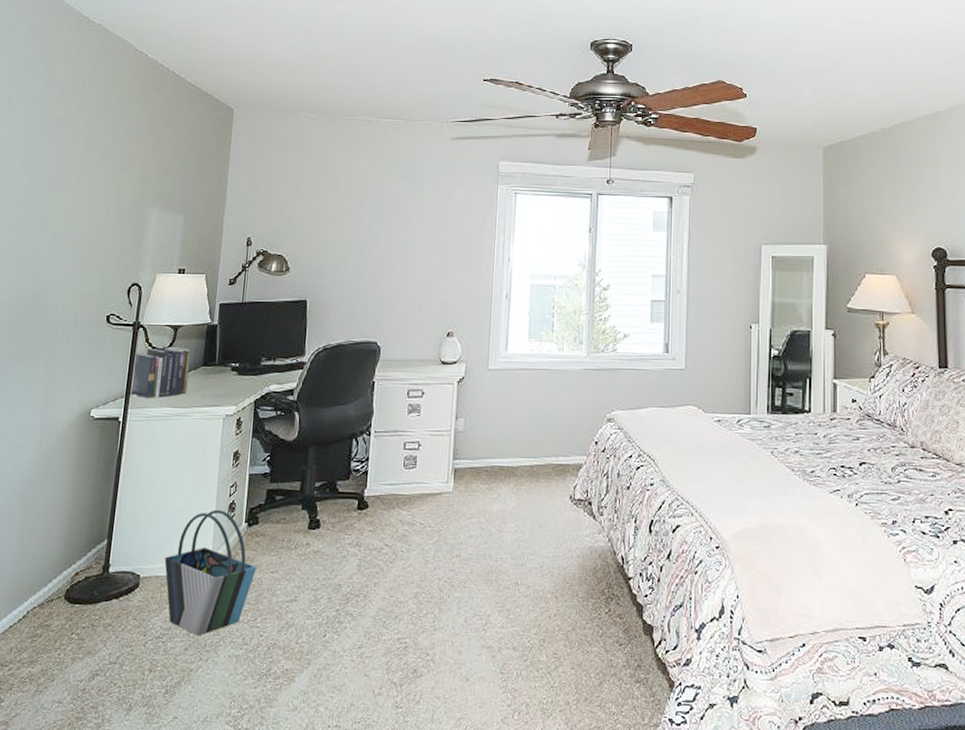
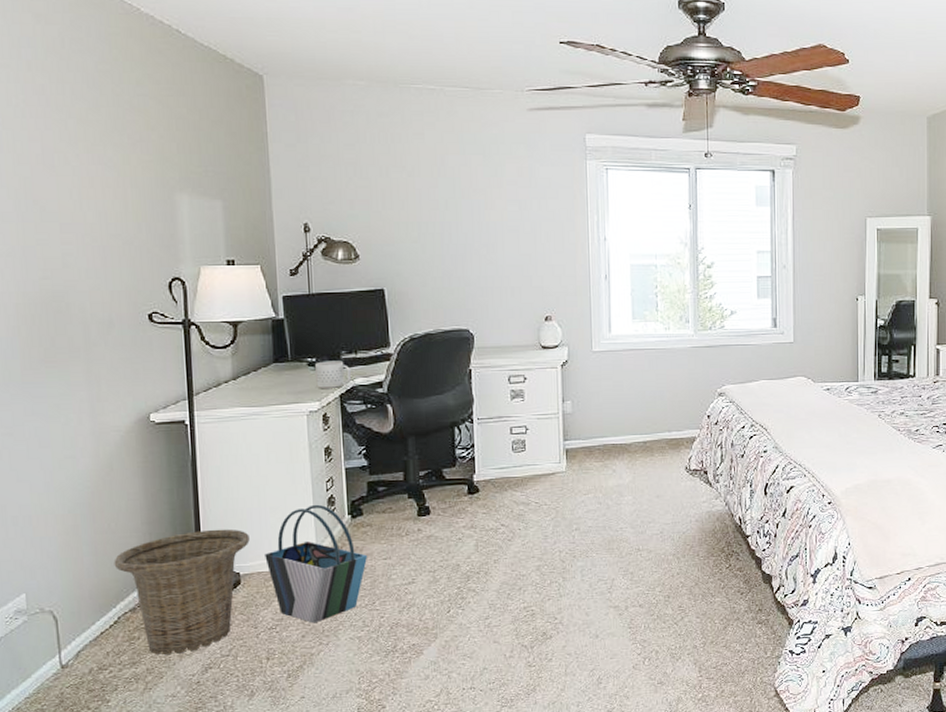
basket: none [34,527,155,657] -> present [113,529,250,656]
books: present [131,347,191,399] -> none [191,344,260,400]
mug: none [236,366,268,393] -> present [315,361,351,388]

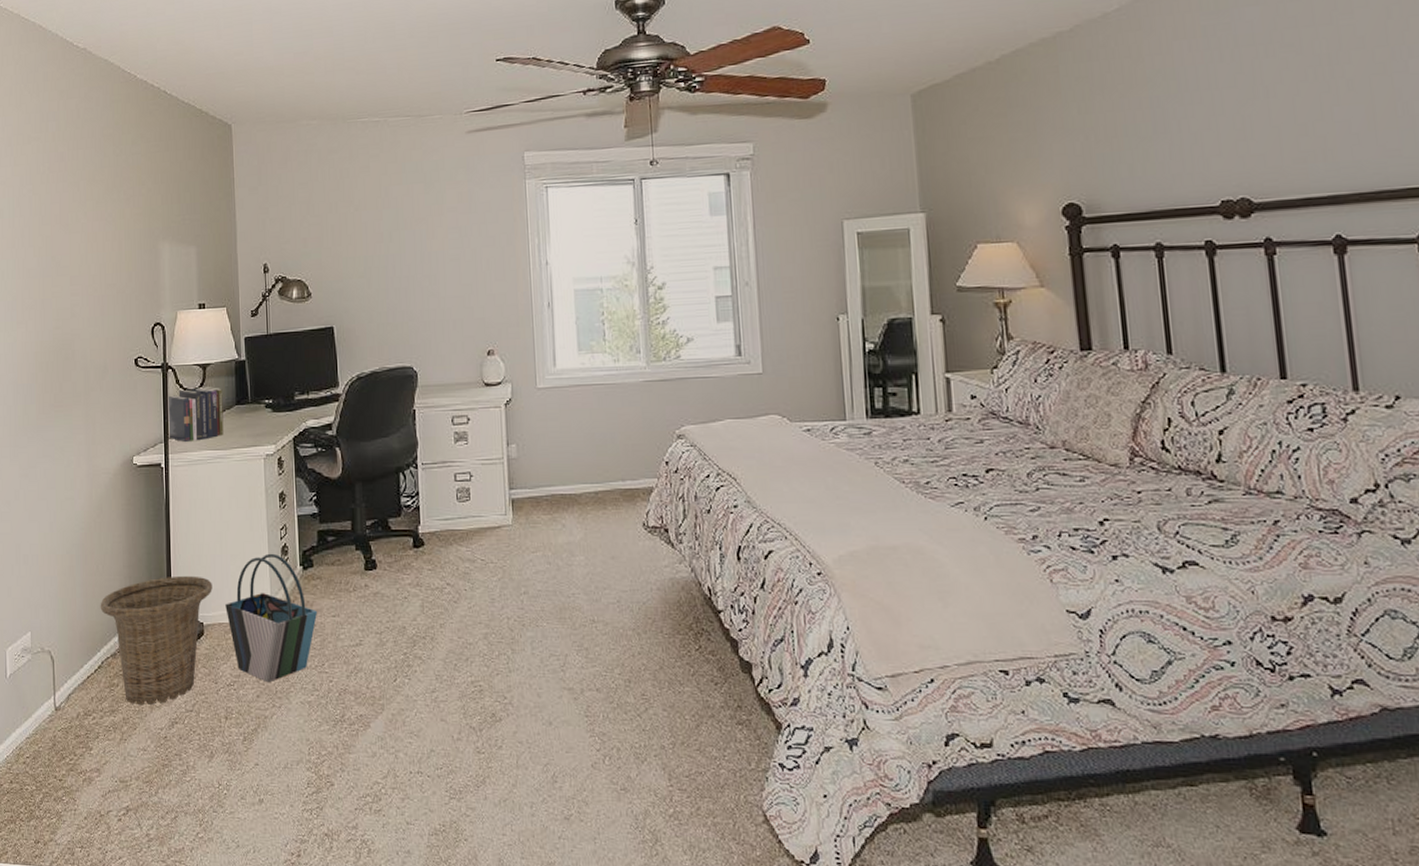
books: none [191,344,260,400] -> present [168,387,224,443]
mug: present [315,361,351,388] -> none [272,402,303,431]

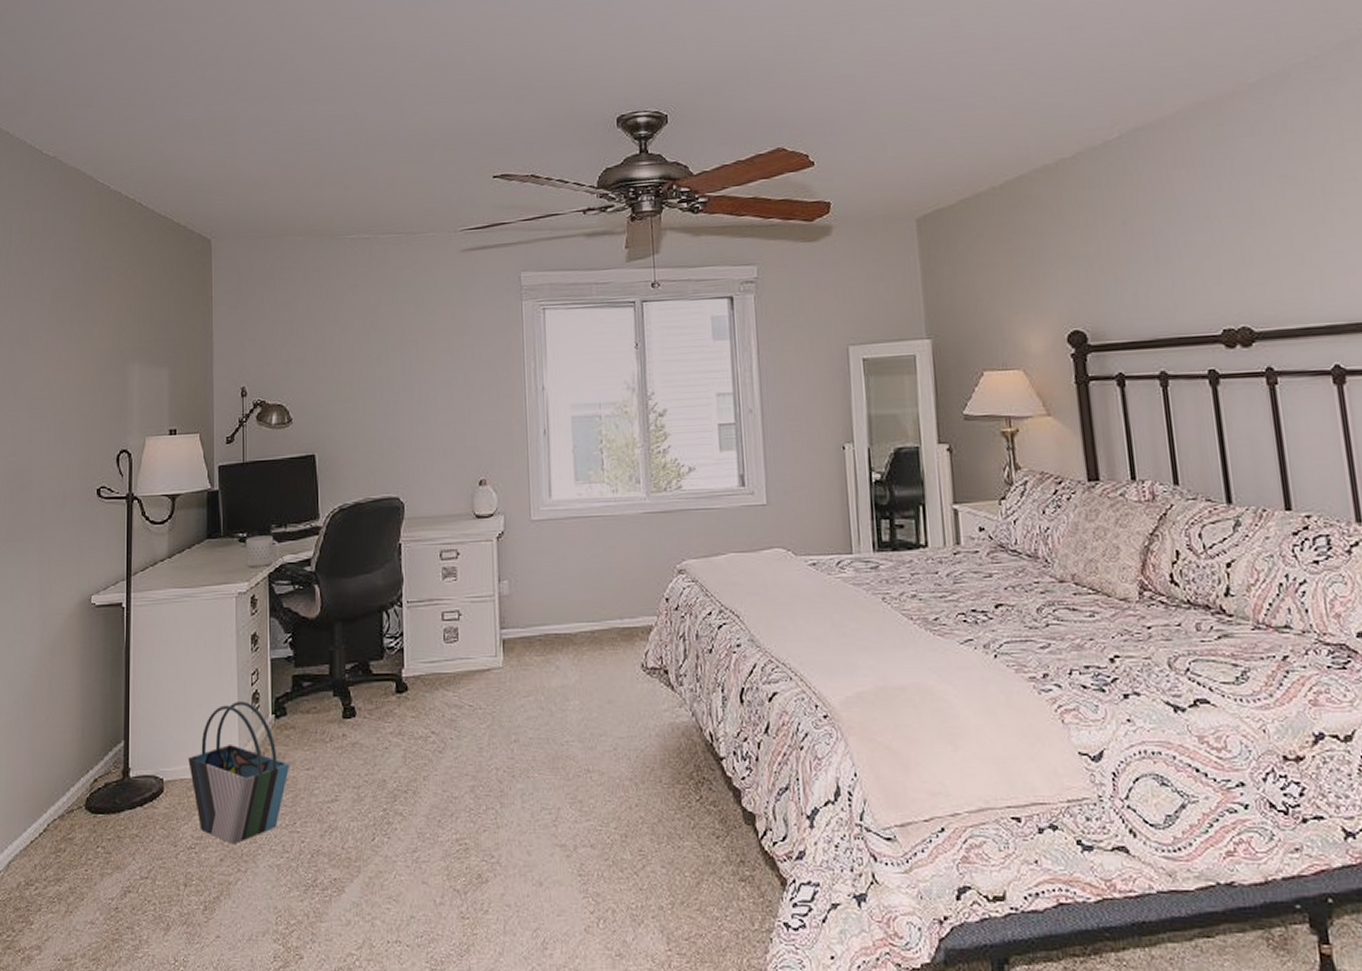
basket: present [100,575,212,706] -> none [48,726,175,873]
books: present [168,387,224,443] -> none [132,519,193,580]
mug: none [272,402,303,431] -> present [246,535,280,567]

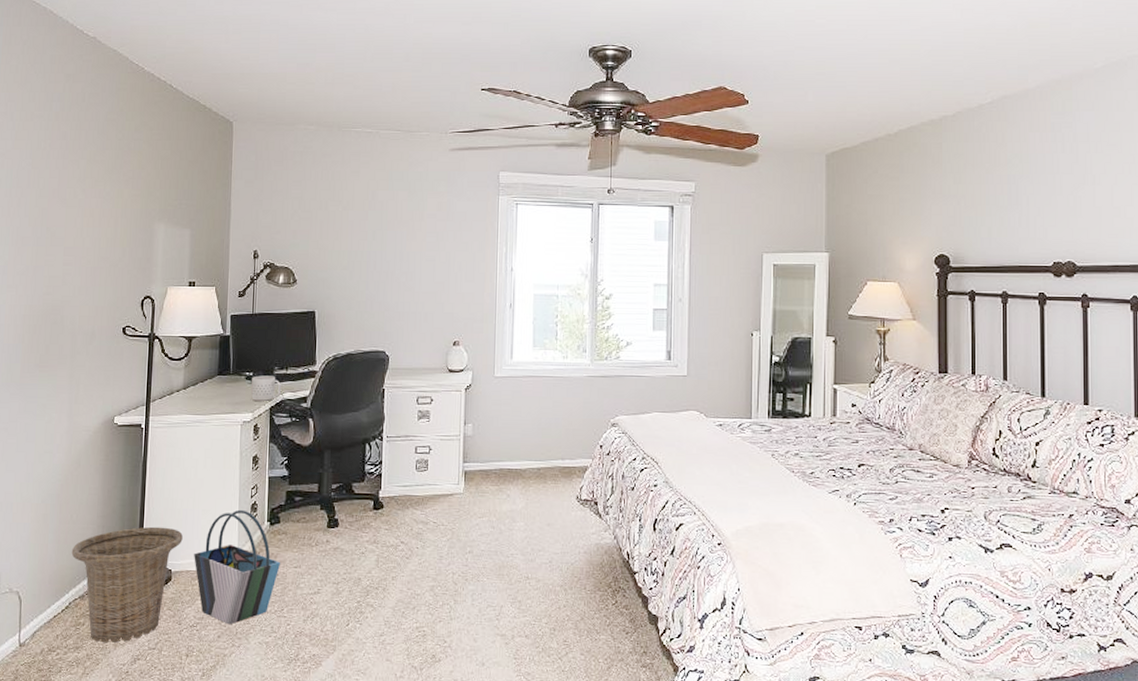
basket: none [48,726,175,873] -> present [71,526,183,643]

